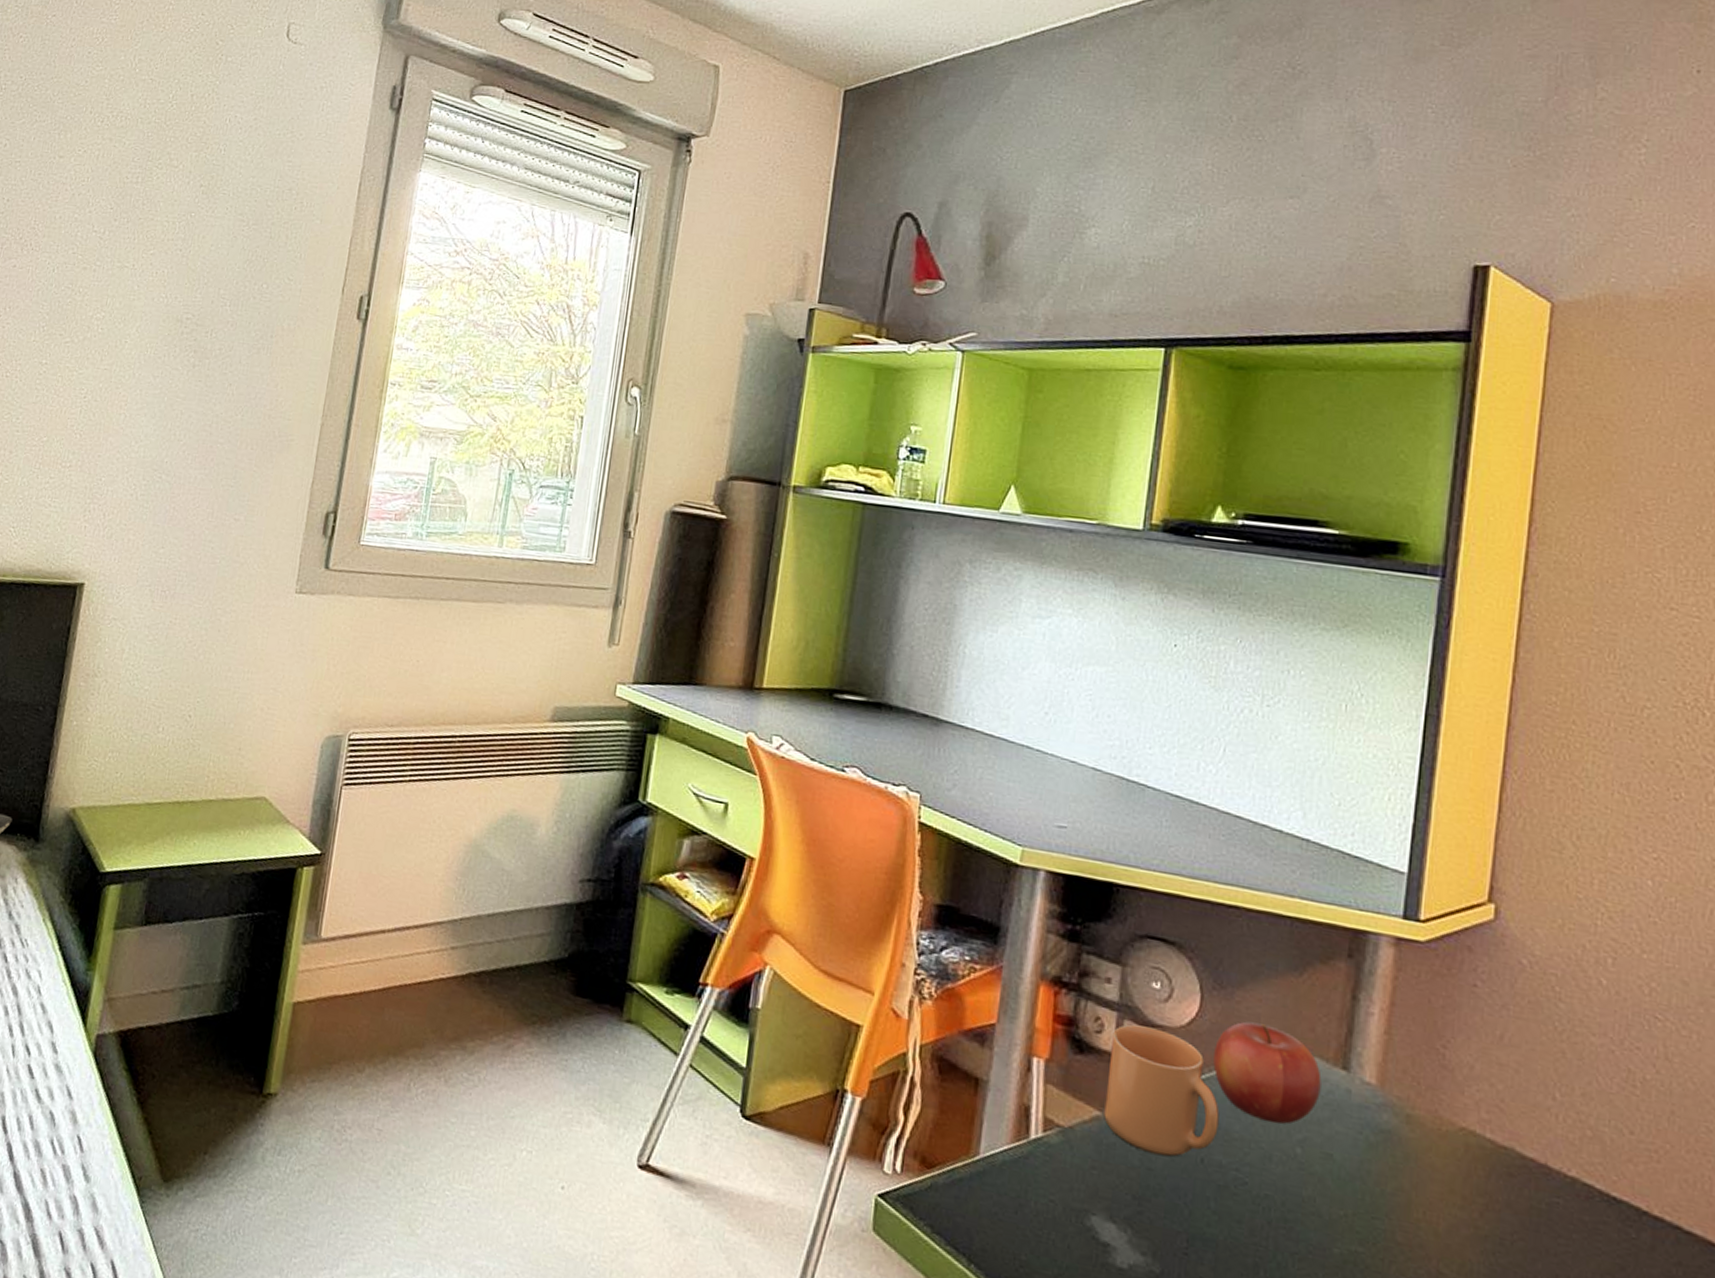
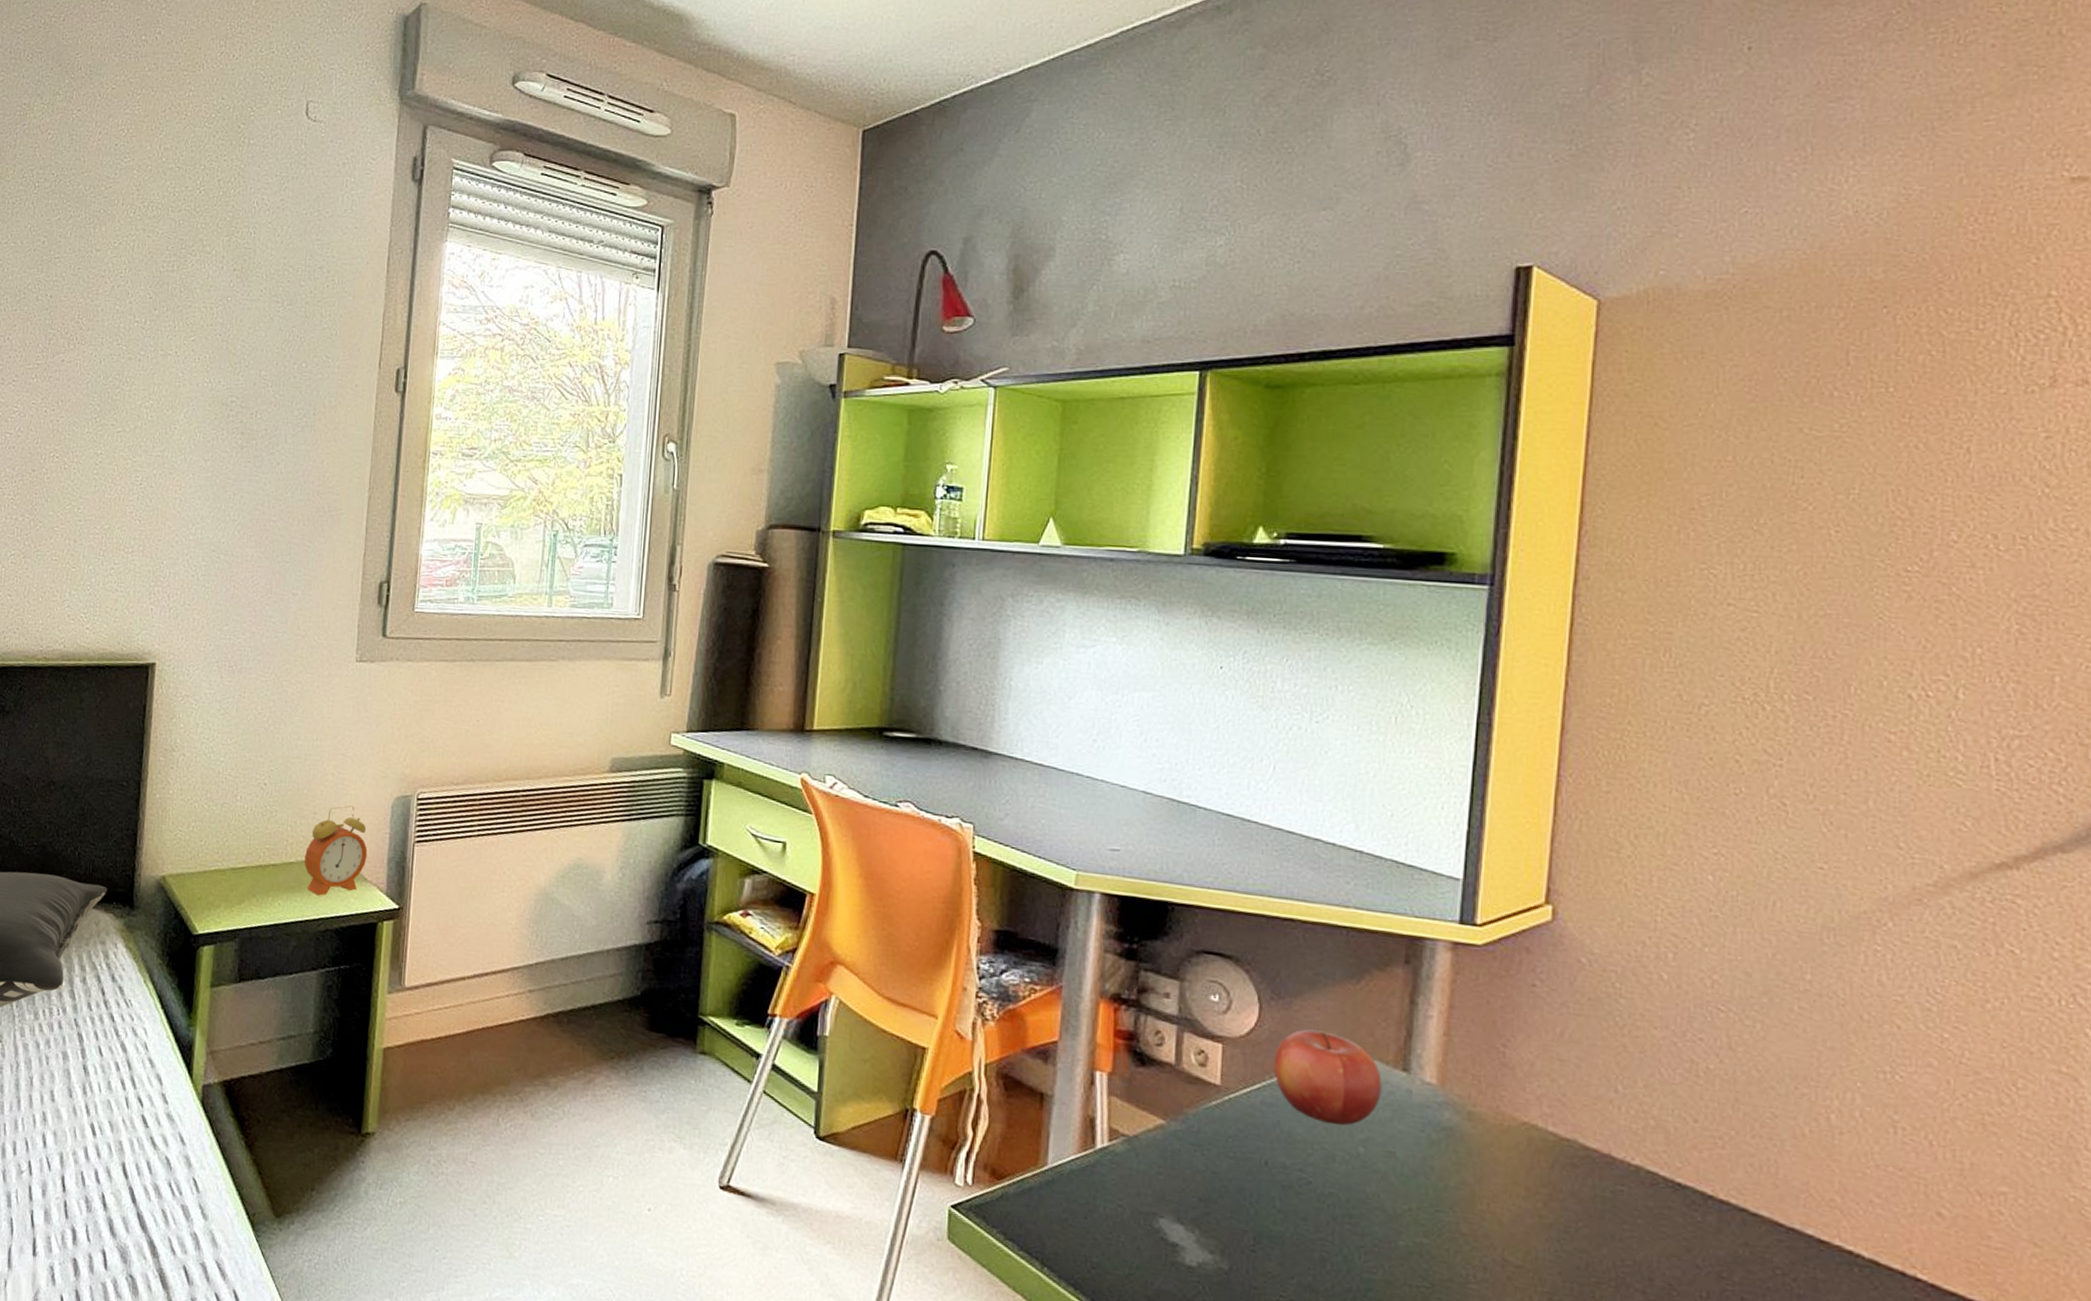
alarm clock: none [224,743,293,838] -> present [304,805,368,896]
cup: present [1104,1024,1220,1157] -> none [1168,1036,1282,1161]

